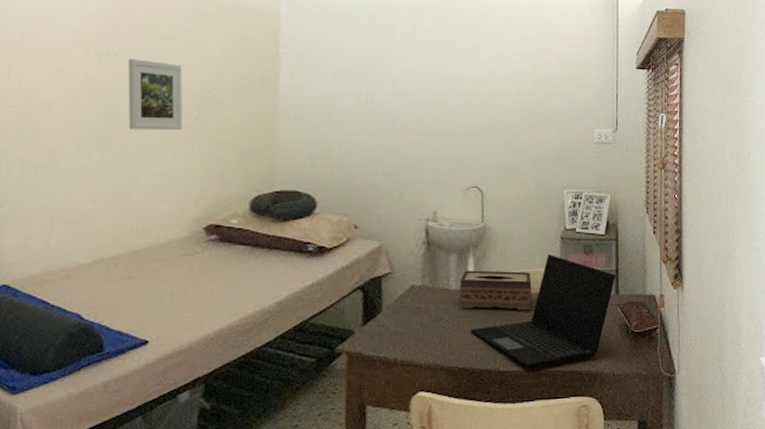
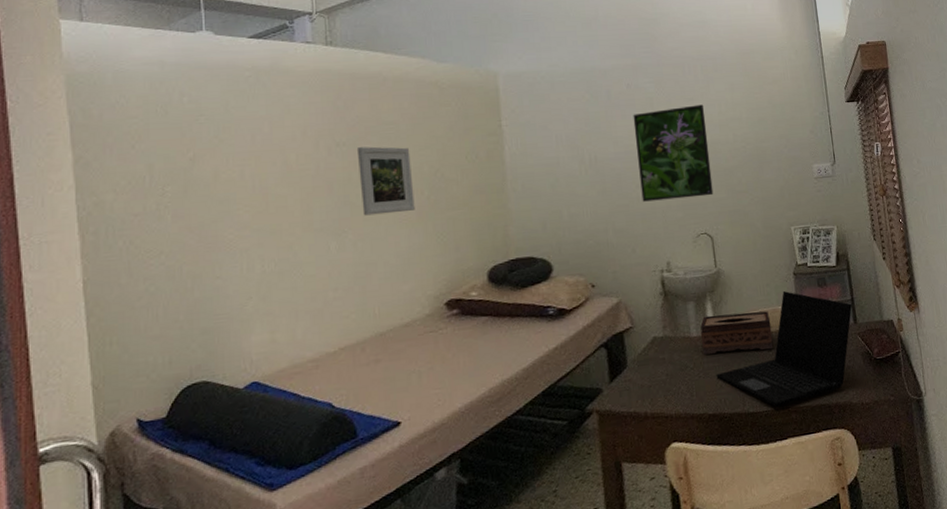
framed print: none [415,54,490,149] -> present [633,104,714,202]

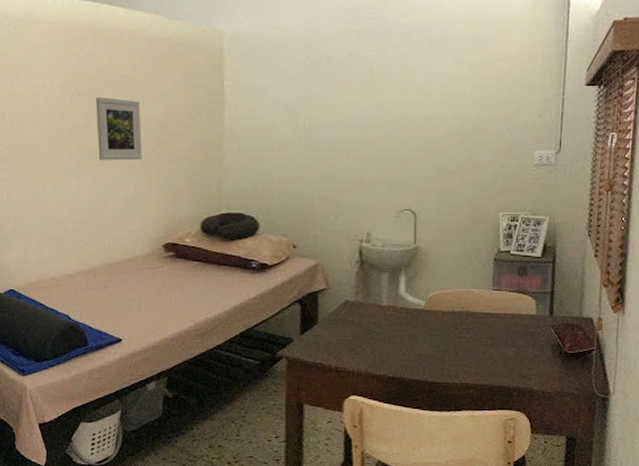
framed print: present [633,104,714,202] -> none [350,78,426,173]
tissue box: present [700,311,773,355] -> none [390,288,463,328]
laptop: present [716,291,853,407] -> none [400,275,551,380]

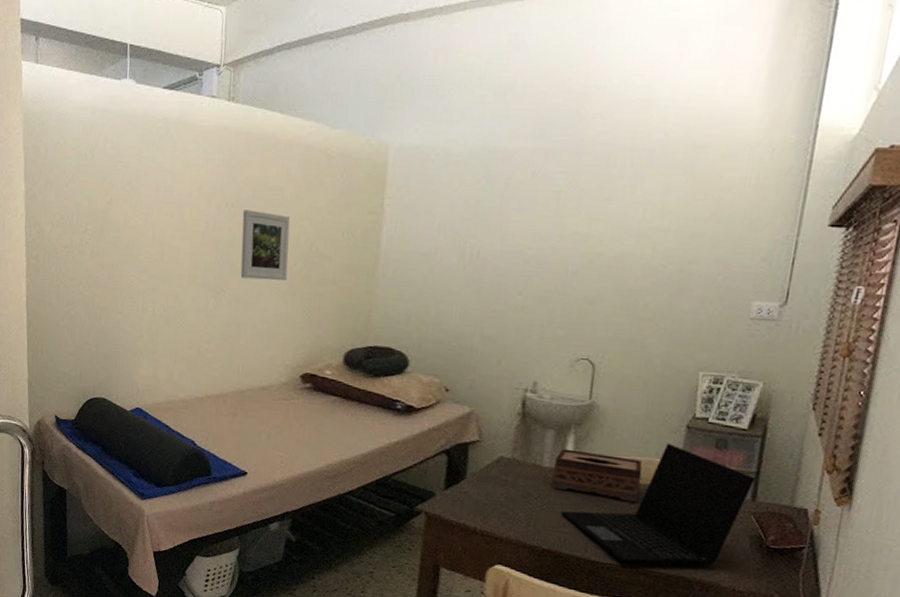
tissue box: none [390,288,463,328] -> present [551,448,643,503]
laptop: none [400,275,551,380] -> present [561,444,756,567]

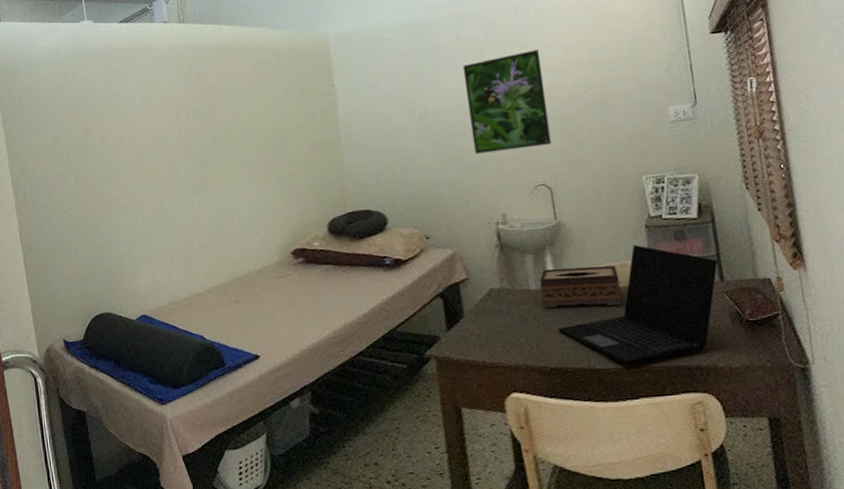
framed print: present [240,210,291,281] -> none [209,111,261,174]
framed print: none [520,206,623,318] -> present [462,49,552,154]

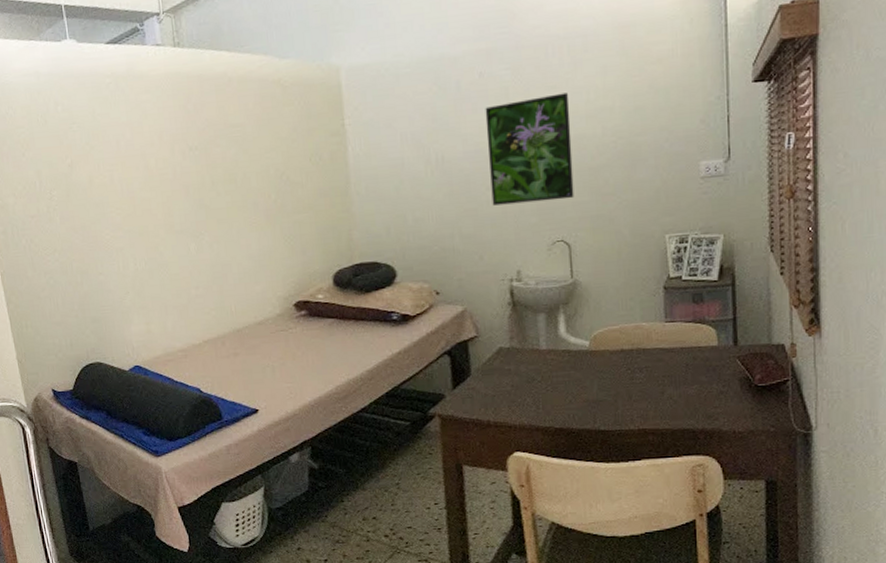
tissue box: present [539,265,622,308] -> none [550,327,633,368]
laptop: present [558,245,718,365] -> none [565,306,734,427]

